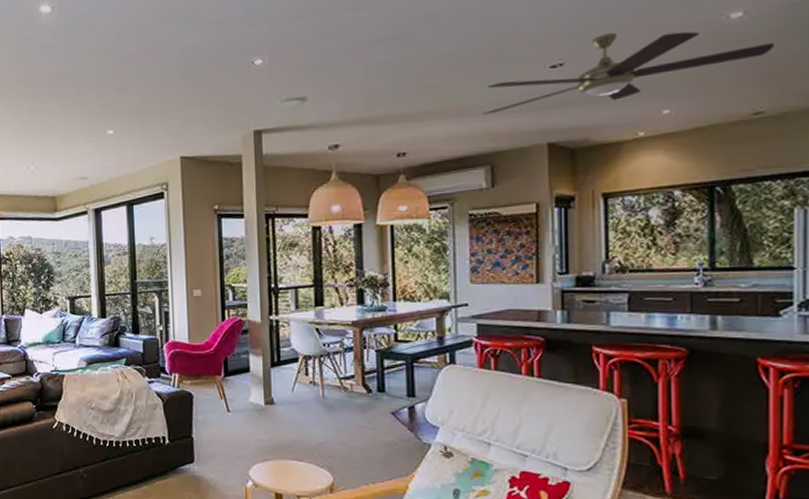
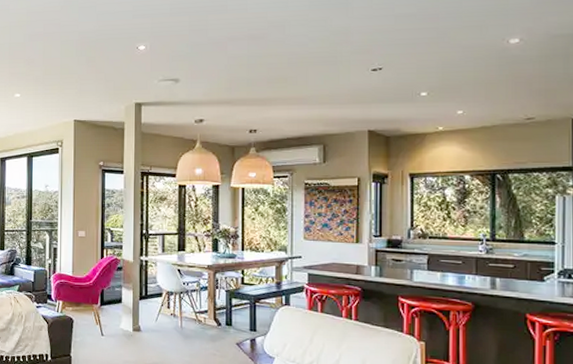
electric fan: present [483,31,776,115] -> none [318,47,543,104]

